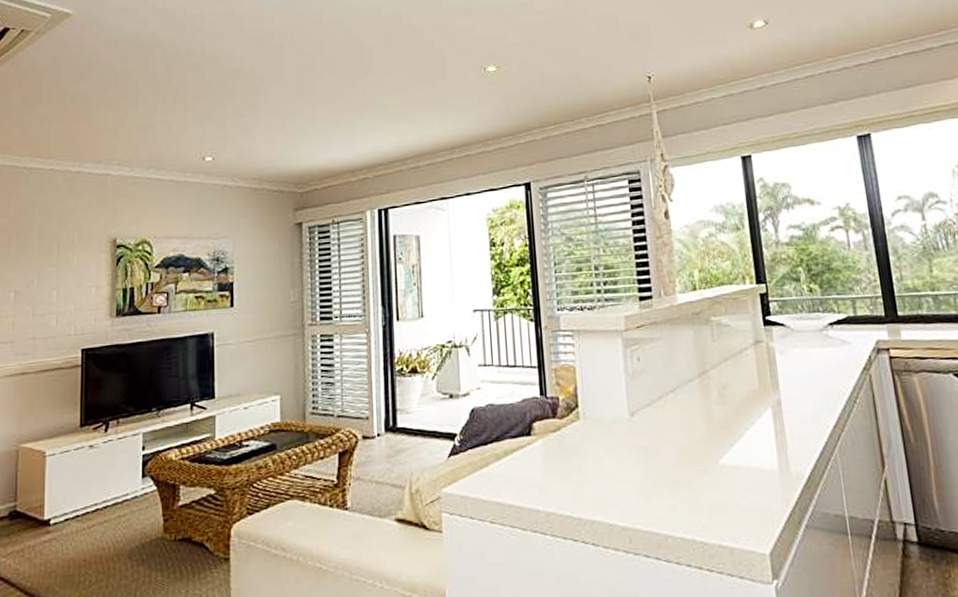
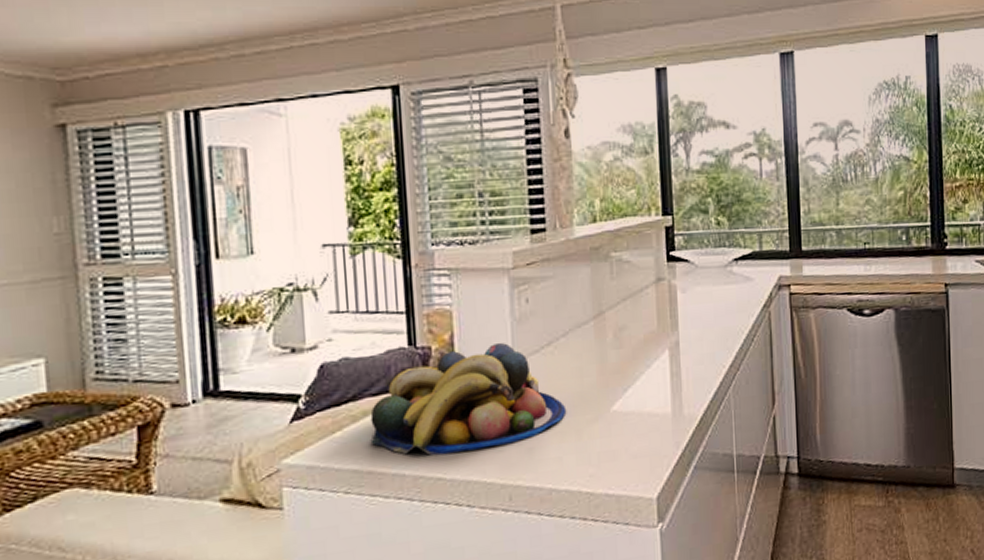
fruit bowl: none [510,395,678,495] -> present [370,342,567,456]

